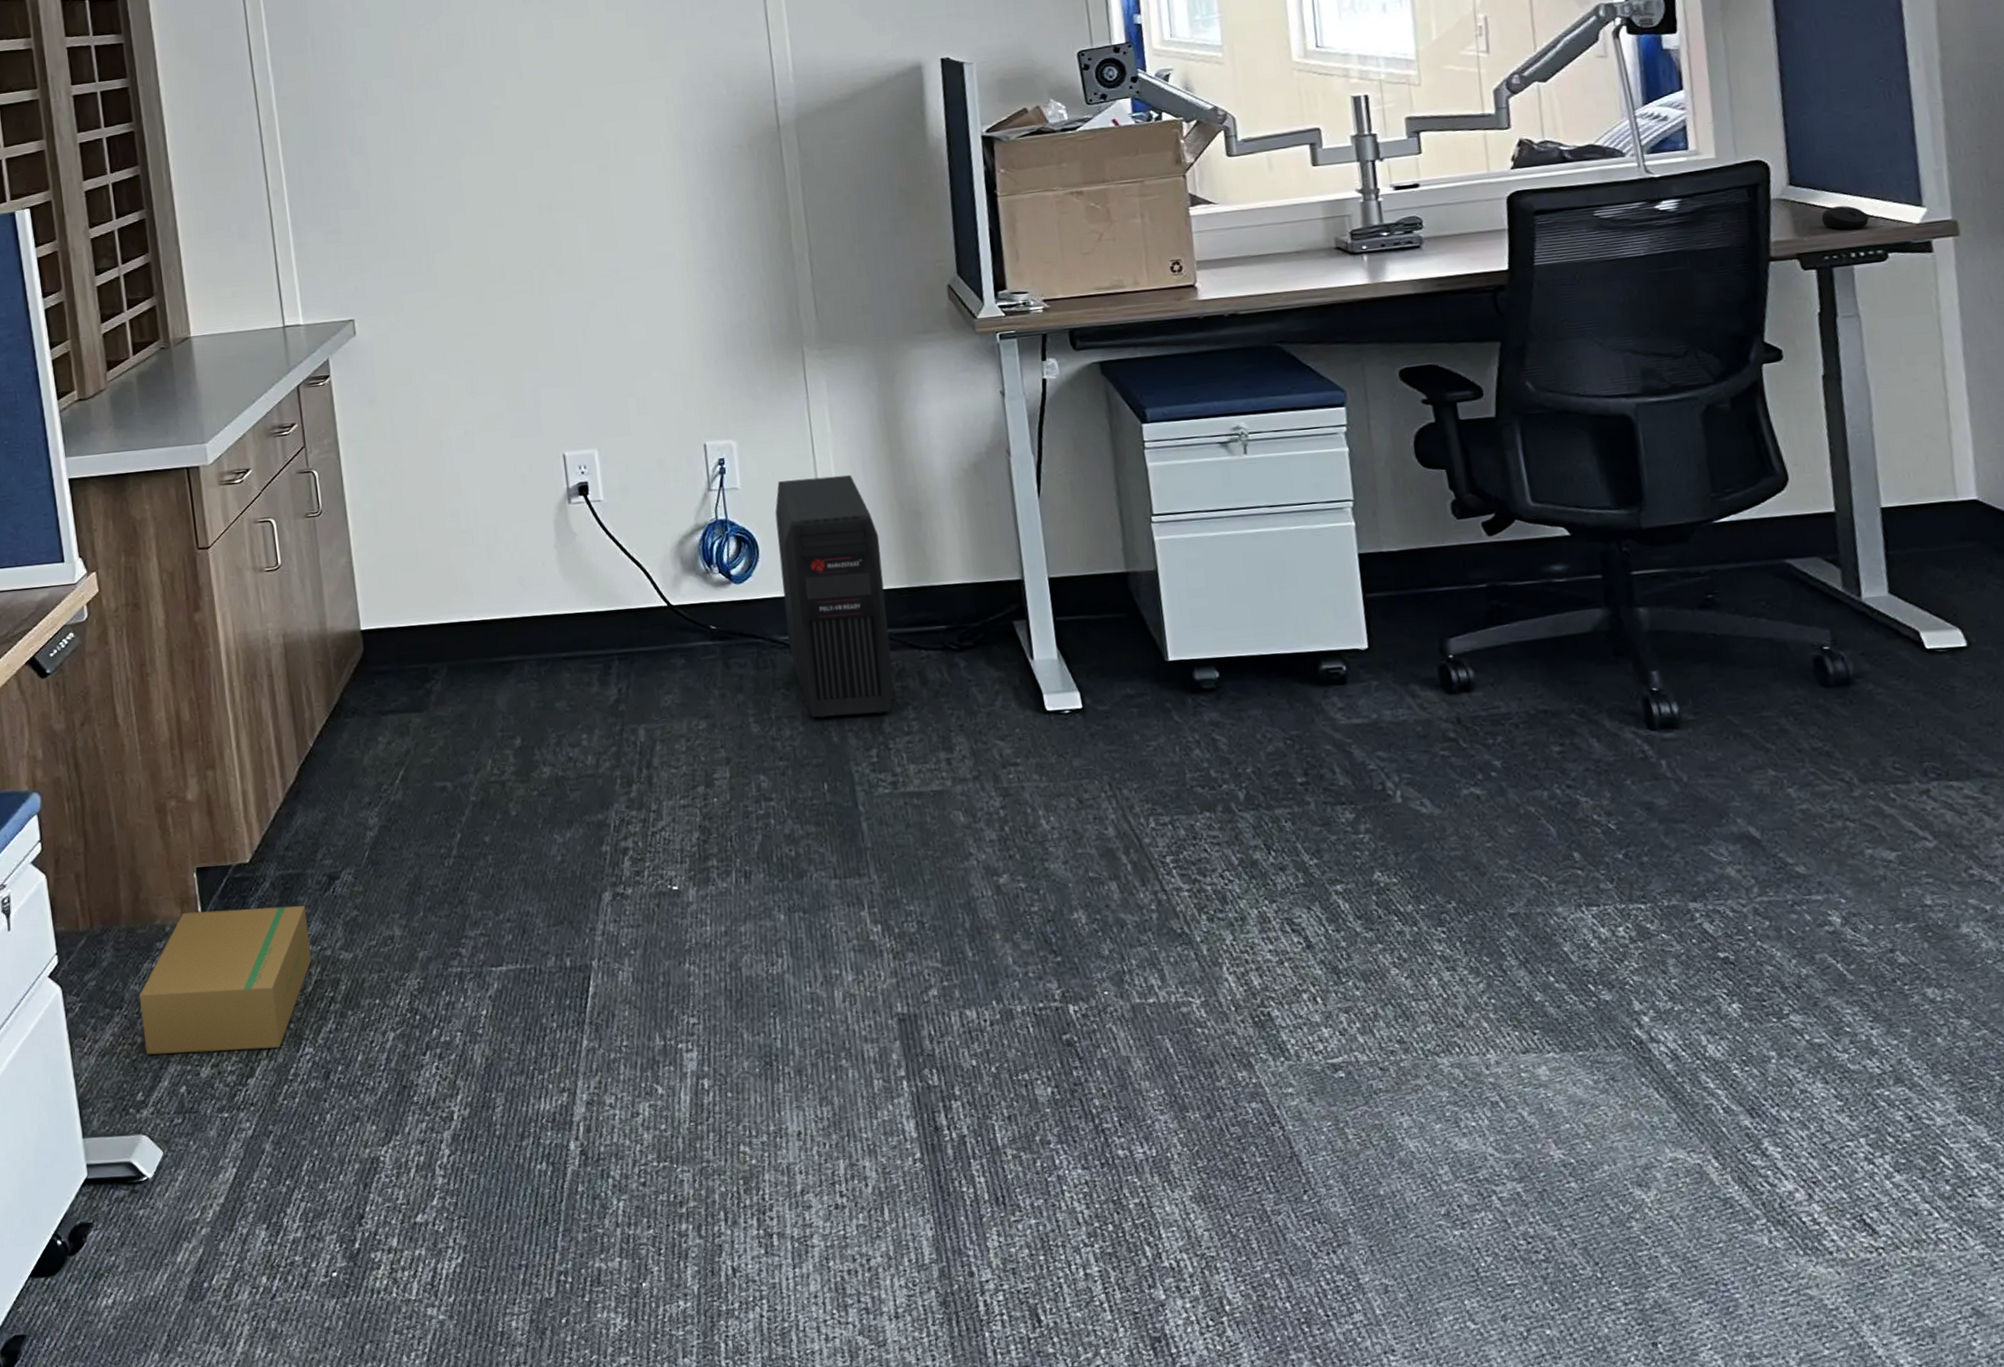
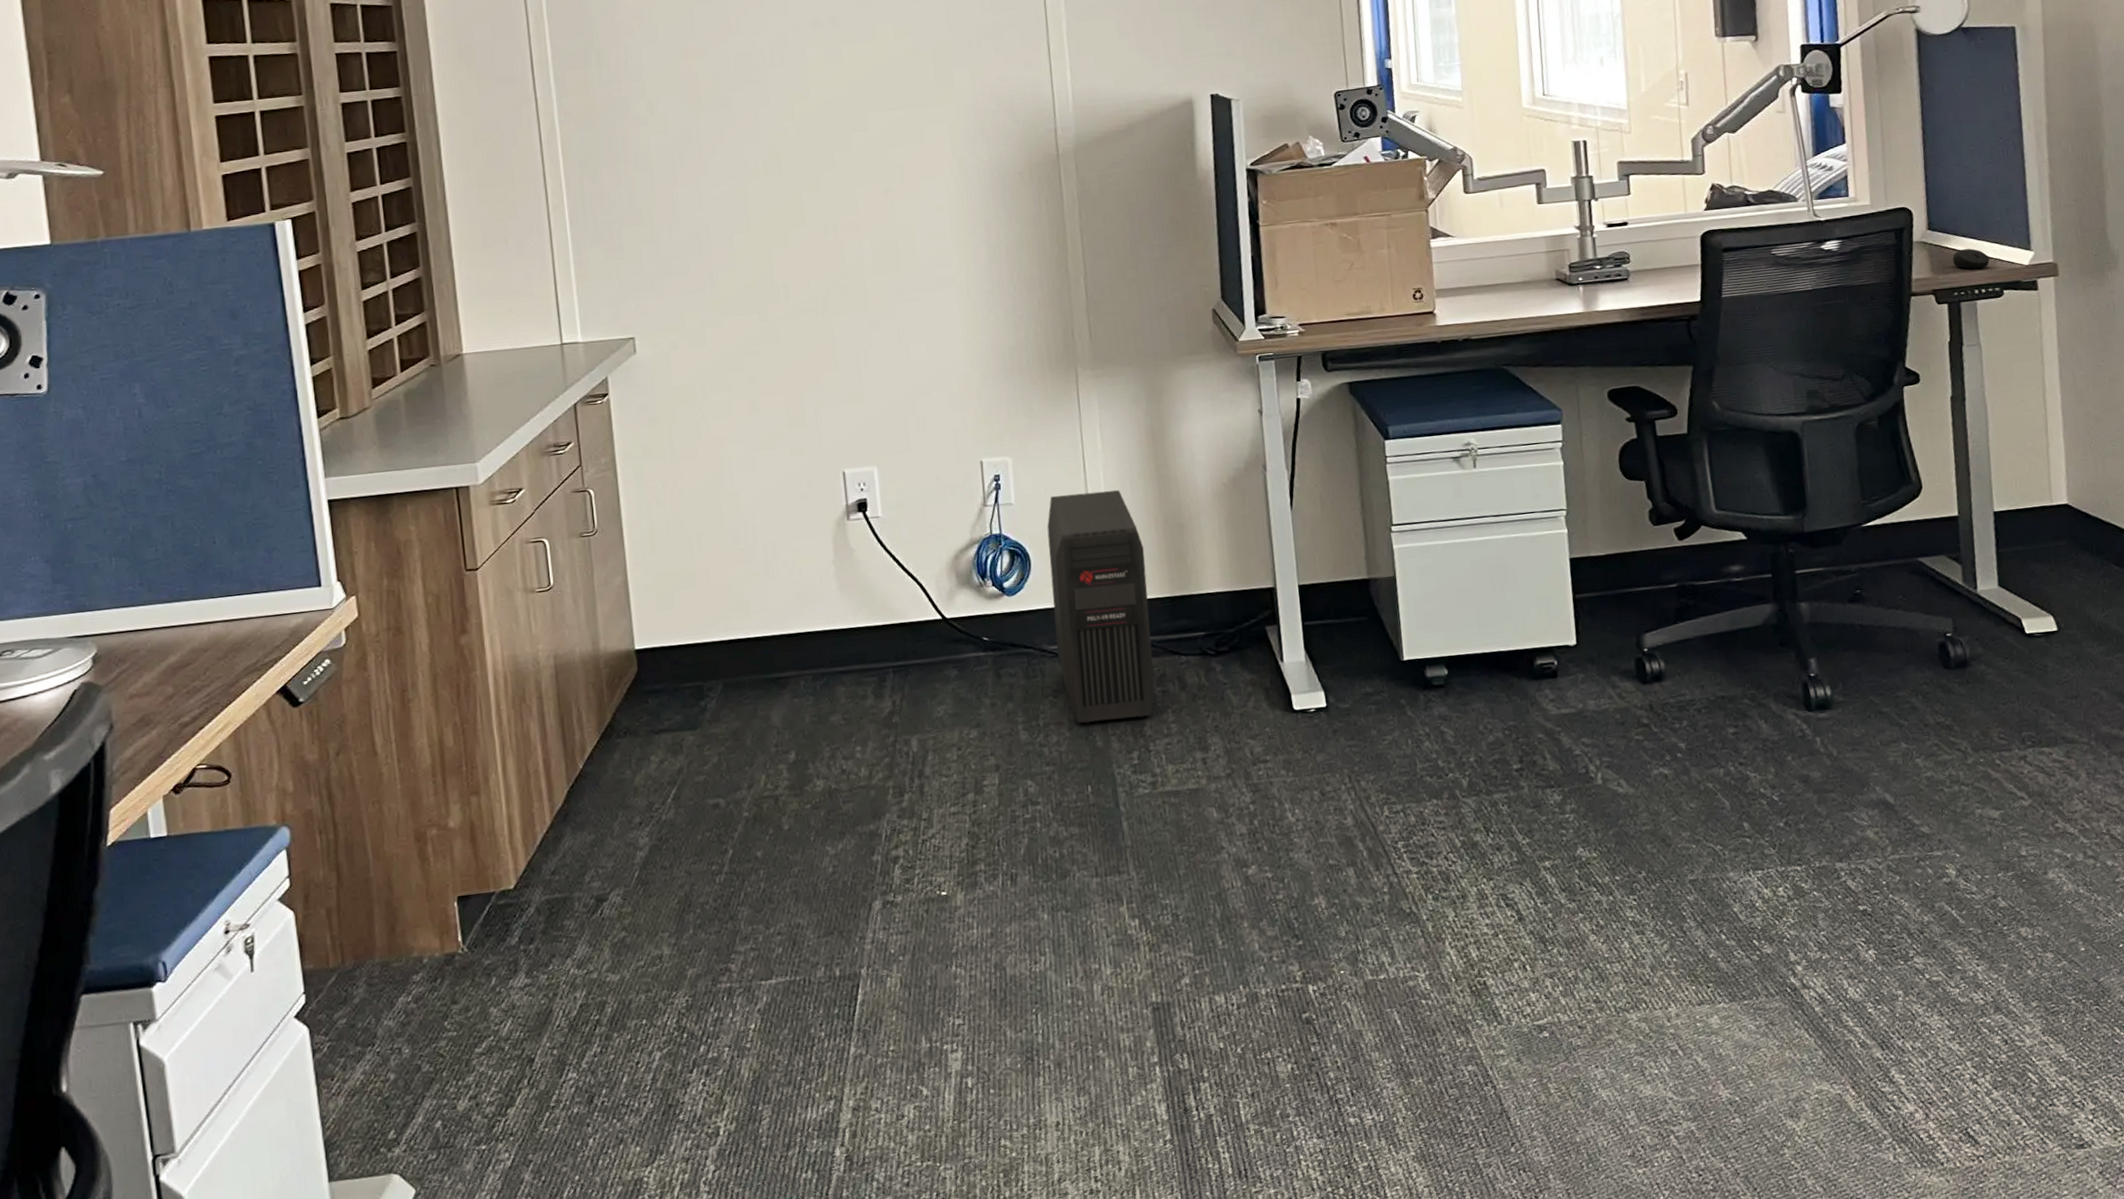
box: present [139,905,312,1055] -> none [393,930,577,1092]

